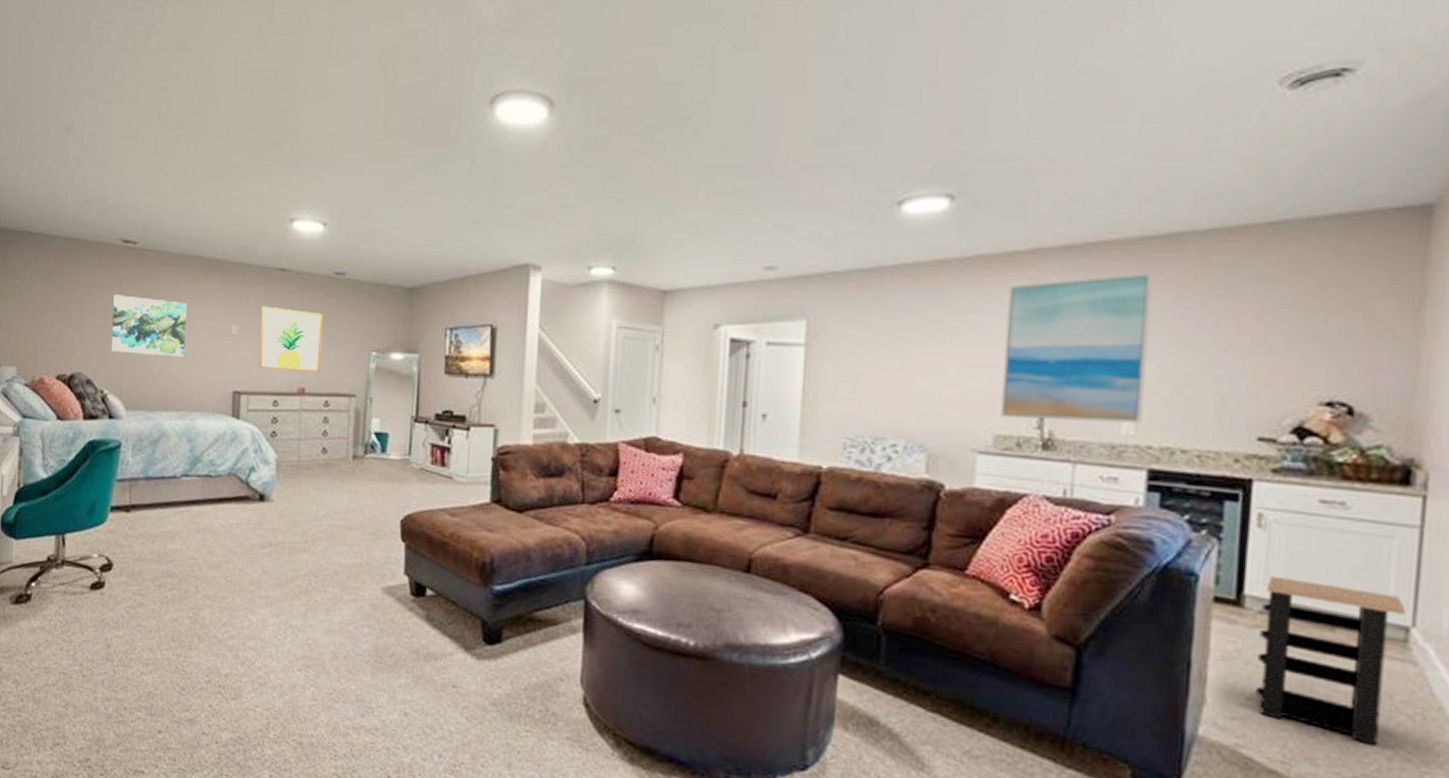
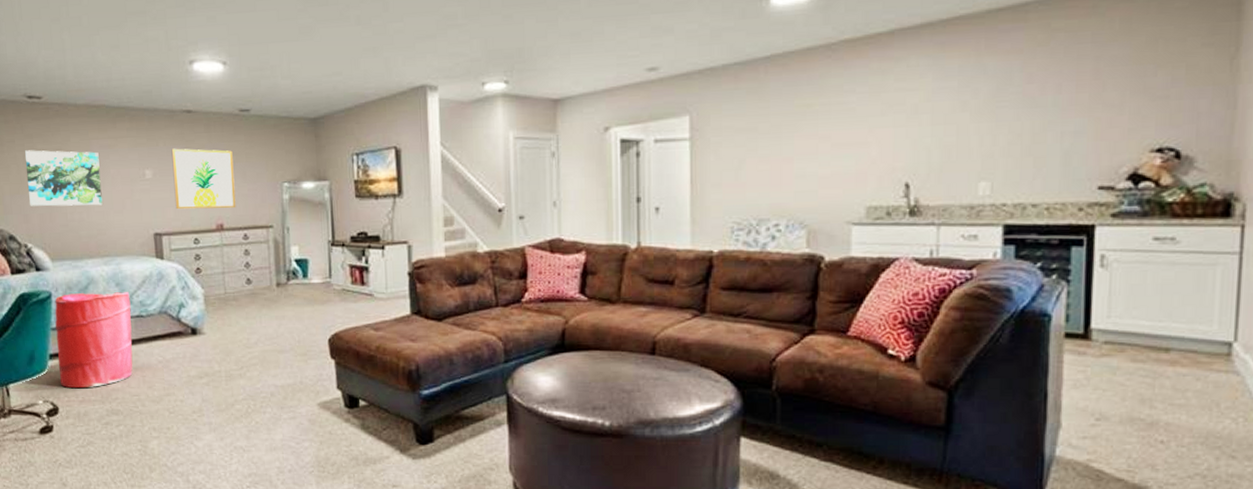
laundry hamper: none [118,445,201,546] -> present [55,292,133,388]
wall art: present [1000,273,1153,423] -> none [870,44,1001,190]
side table: present [1253,575,1407,745] -> none [1101,309,1229,447]

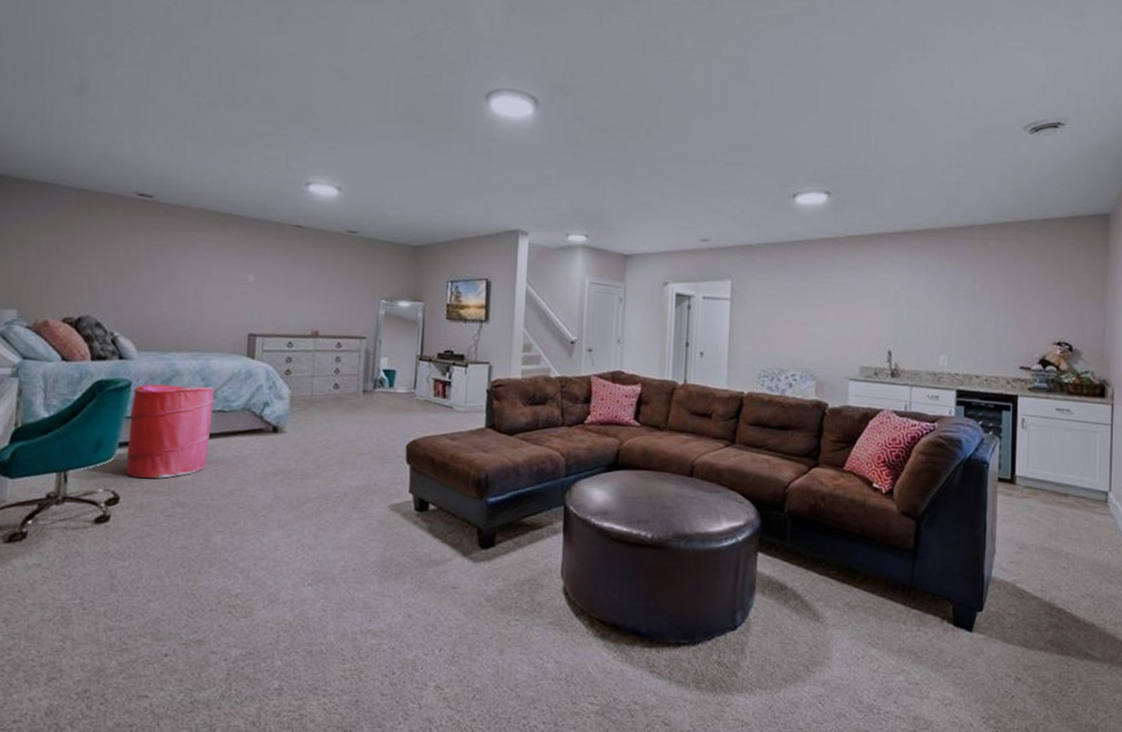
wall art: present [24,150,103,207] -> none [122,243,204,303]
wall art: present [171,148,236,210] -> none [273,258,336,318]

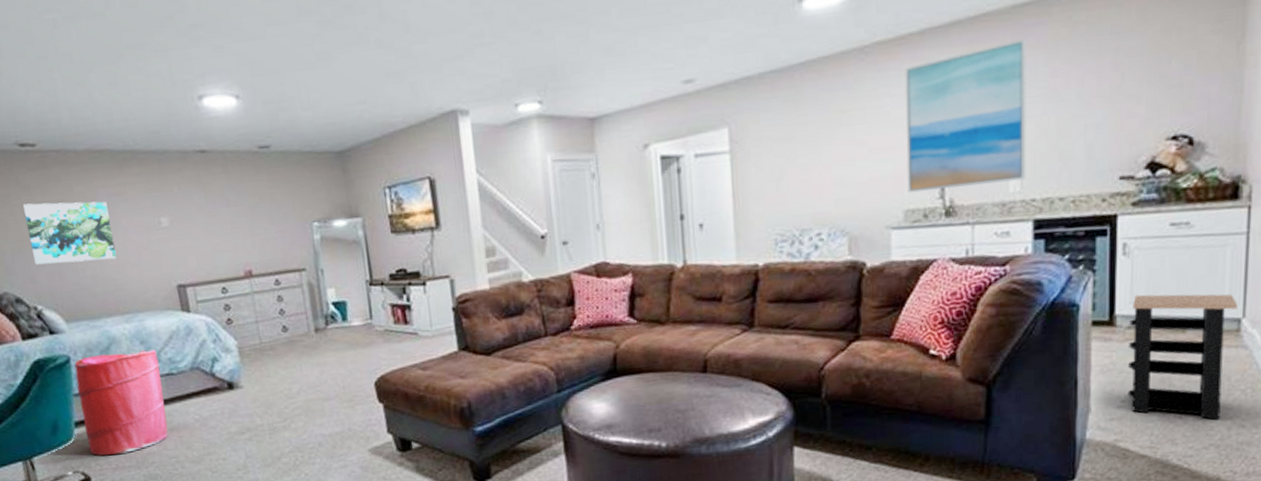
wall art: none [122,243,204,303] -> present [22,201,117,265]
wall art: none [863,252,955,358] -> present [904,39,1026,194]
side table: none [1023,461,1106,573] -> present [1126,294,1238,420]

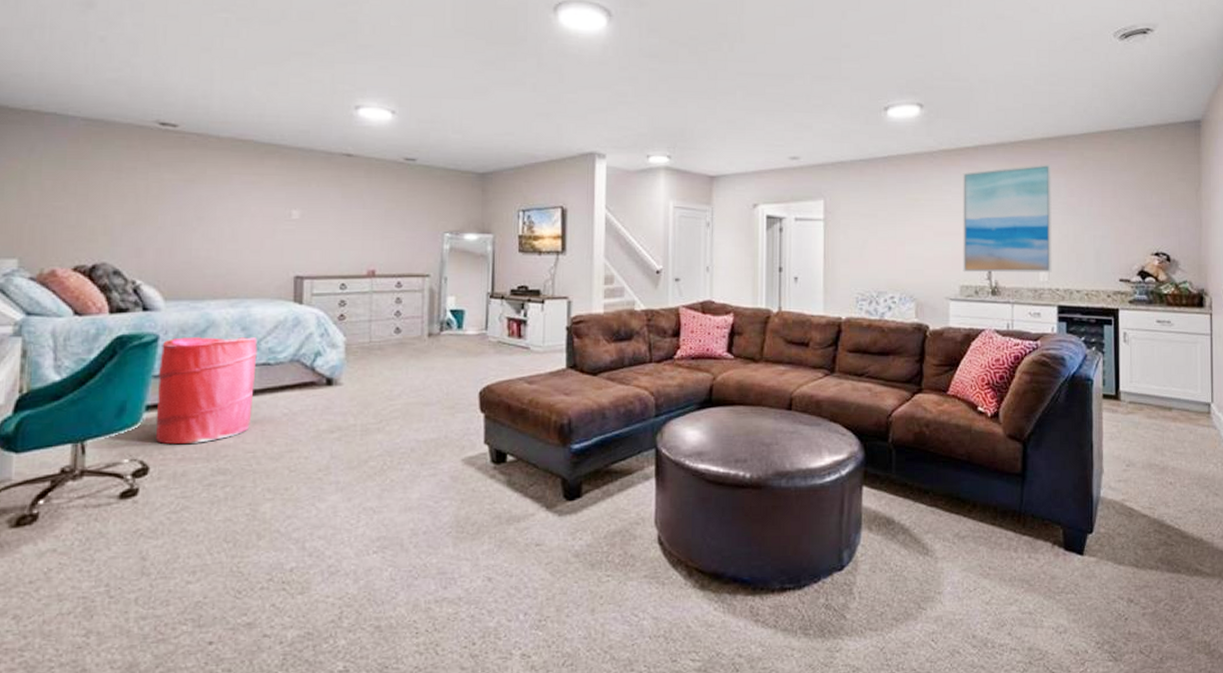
wall art: present [22,201,117,265] -> none [144,179,239,244]
side table: present [1126,294,1238,420] -> none [1130,376,1208,487]

